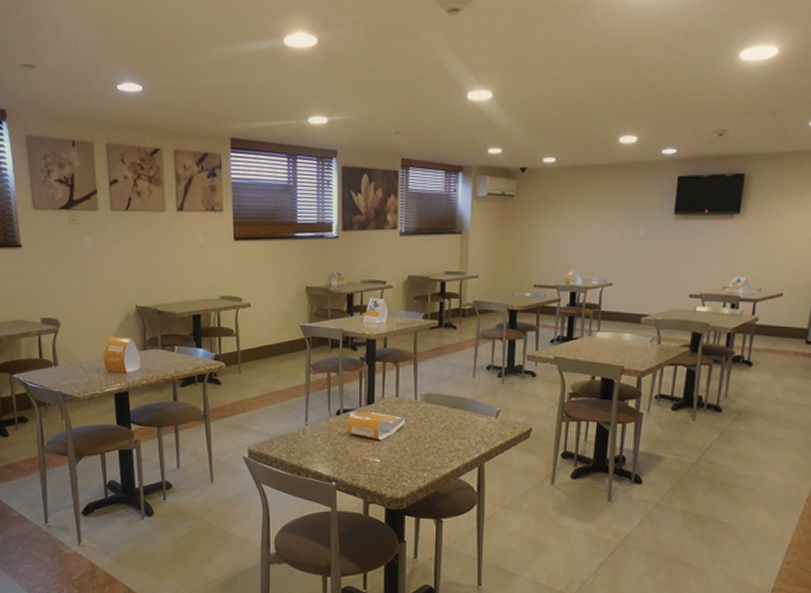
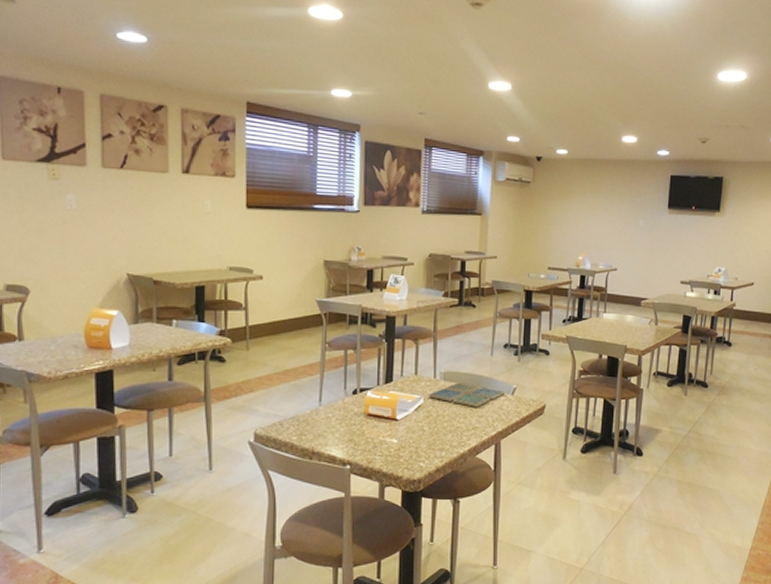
drink coaster: none [409,404,488,429] -> present [428,382,505,407]

